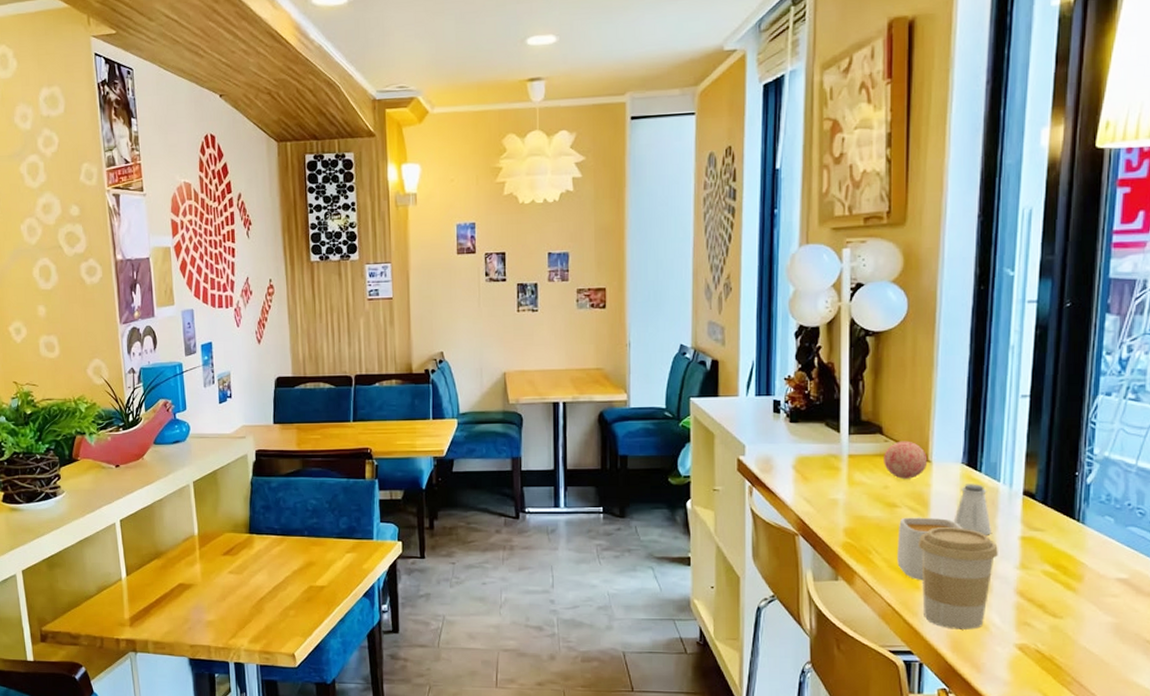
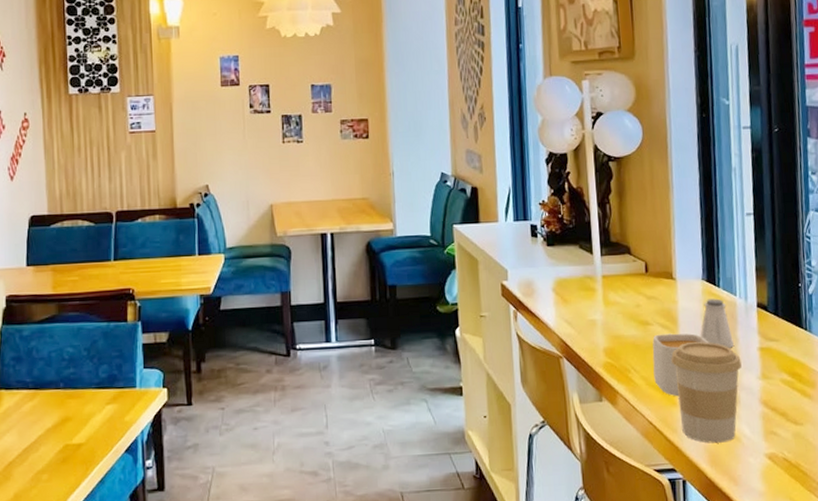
decorative ball: present [884,441,928,479] -> none [633,260,673,297]

